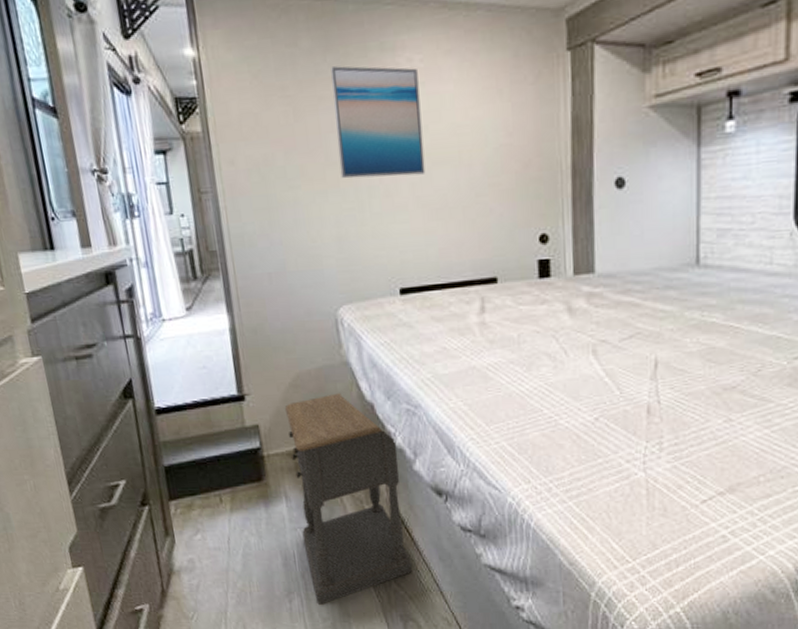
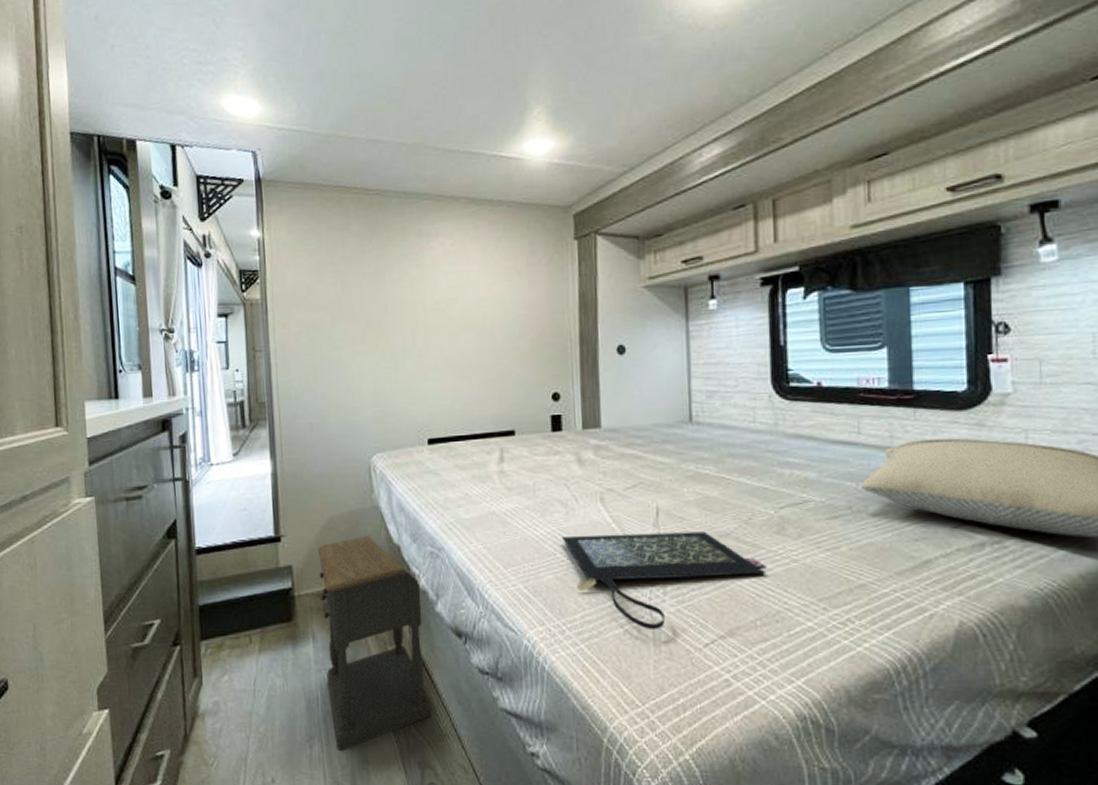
wall art: present [331,66,426,179] -> none [375,247,453,342]
clutch bag: none [550,384,773,487] -> present [562,531,765,630]

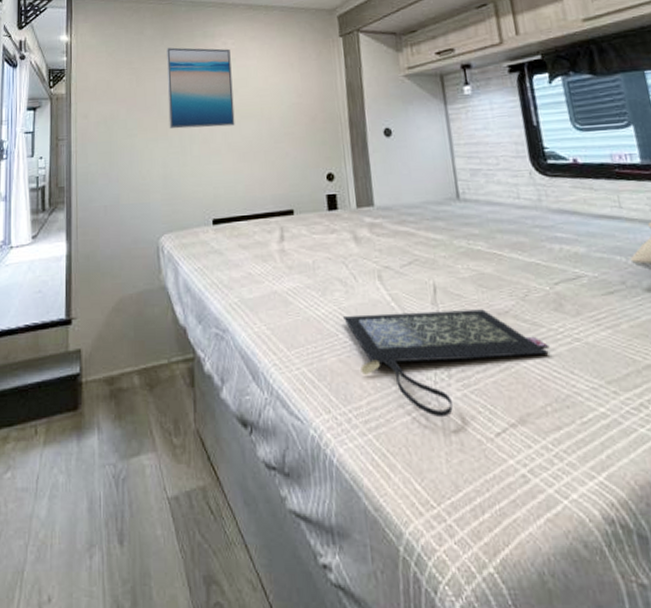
nightstand: present [317,536,431,751] -> none [106,317,217,562]
wall art: none [375,247,453,342] -> present [166,47,235,129]

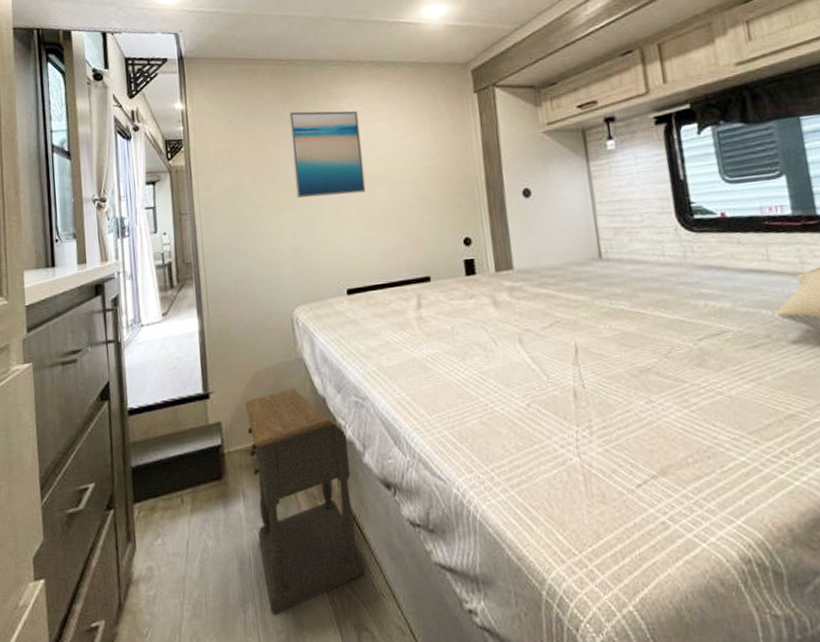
nightstand: none [106,317,217,562] -> present [244,388,365,615]
clutch bag: present [343,309,549,418] -> none [484,367,691,473]

